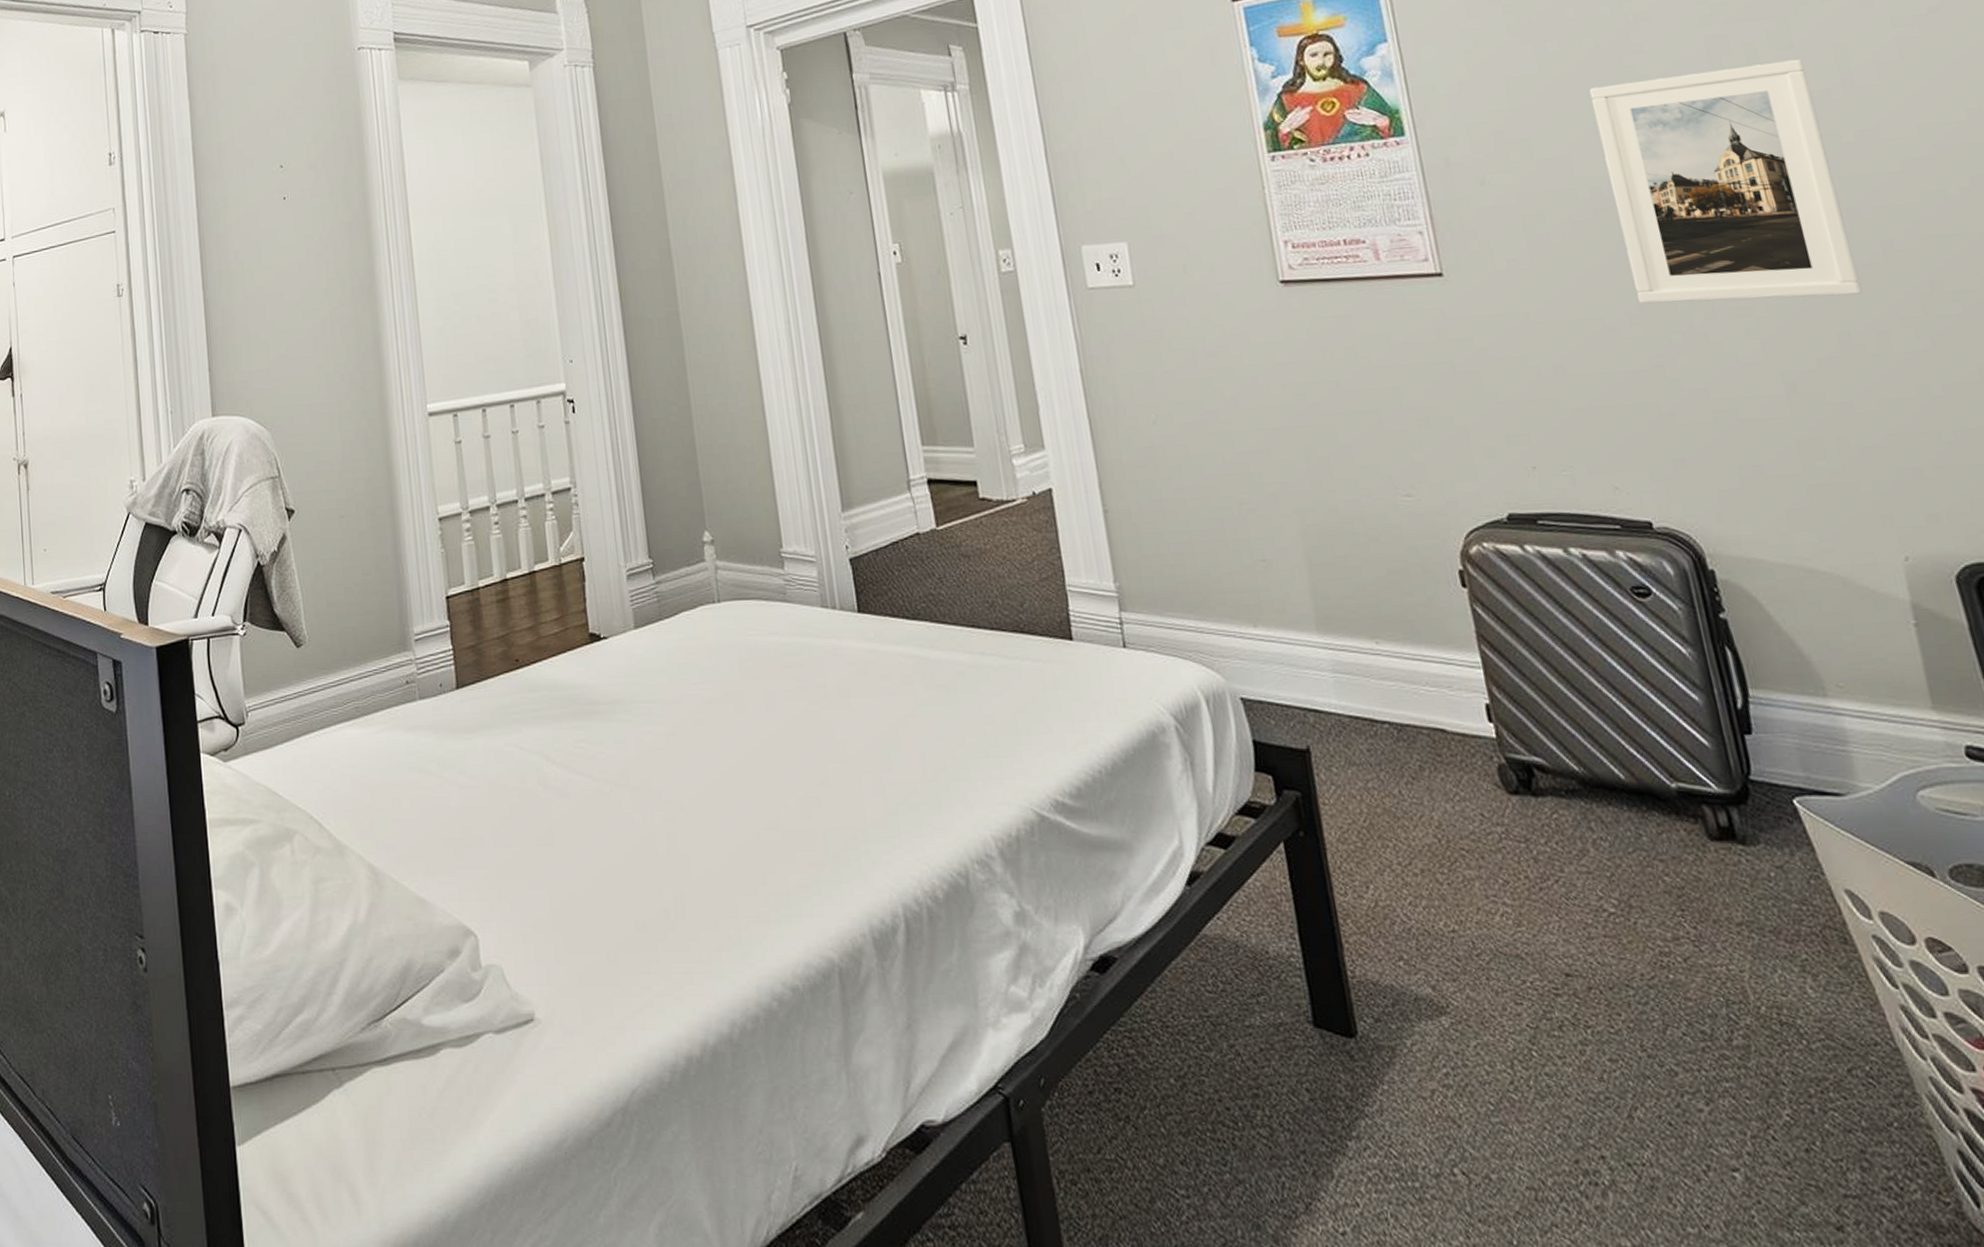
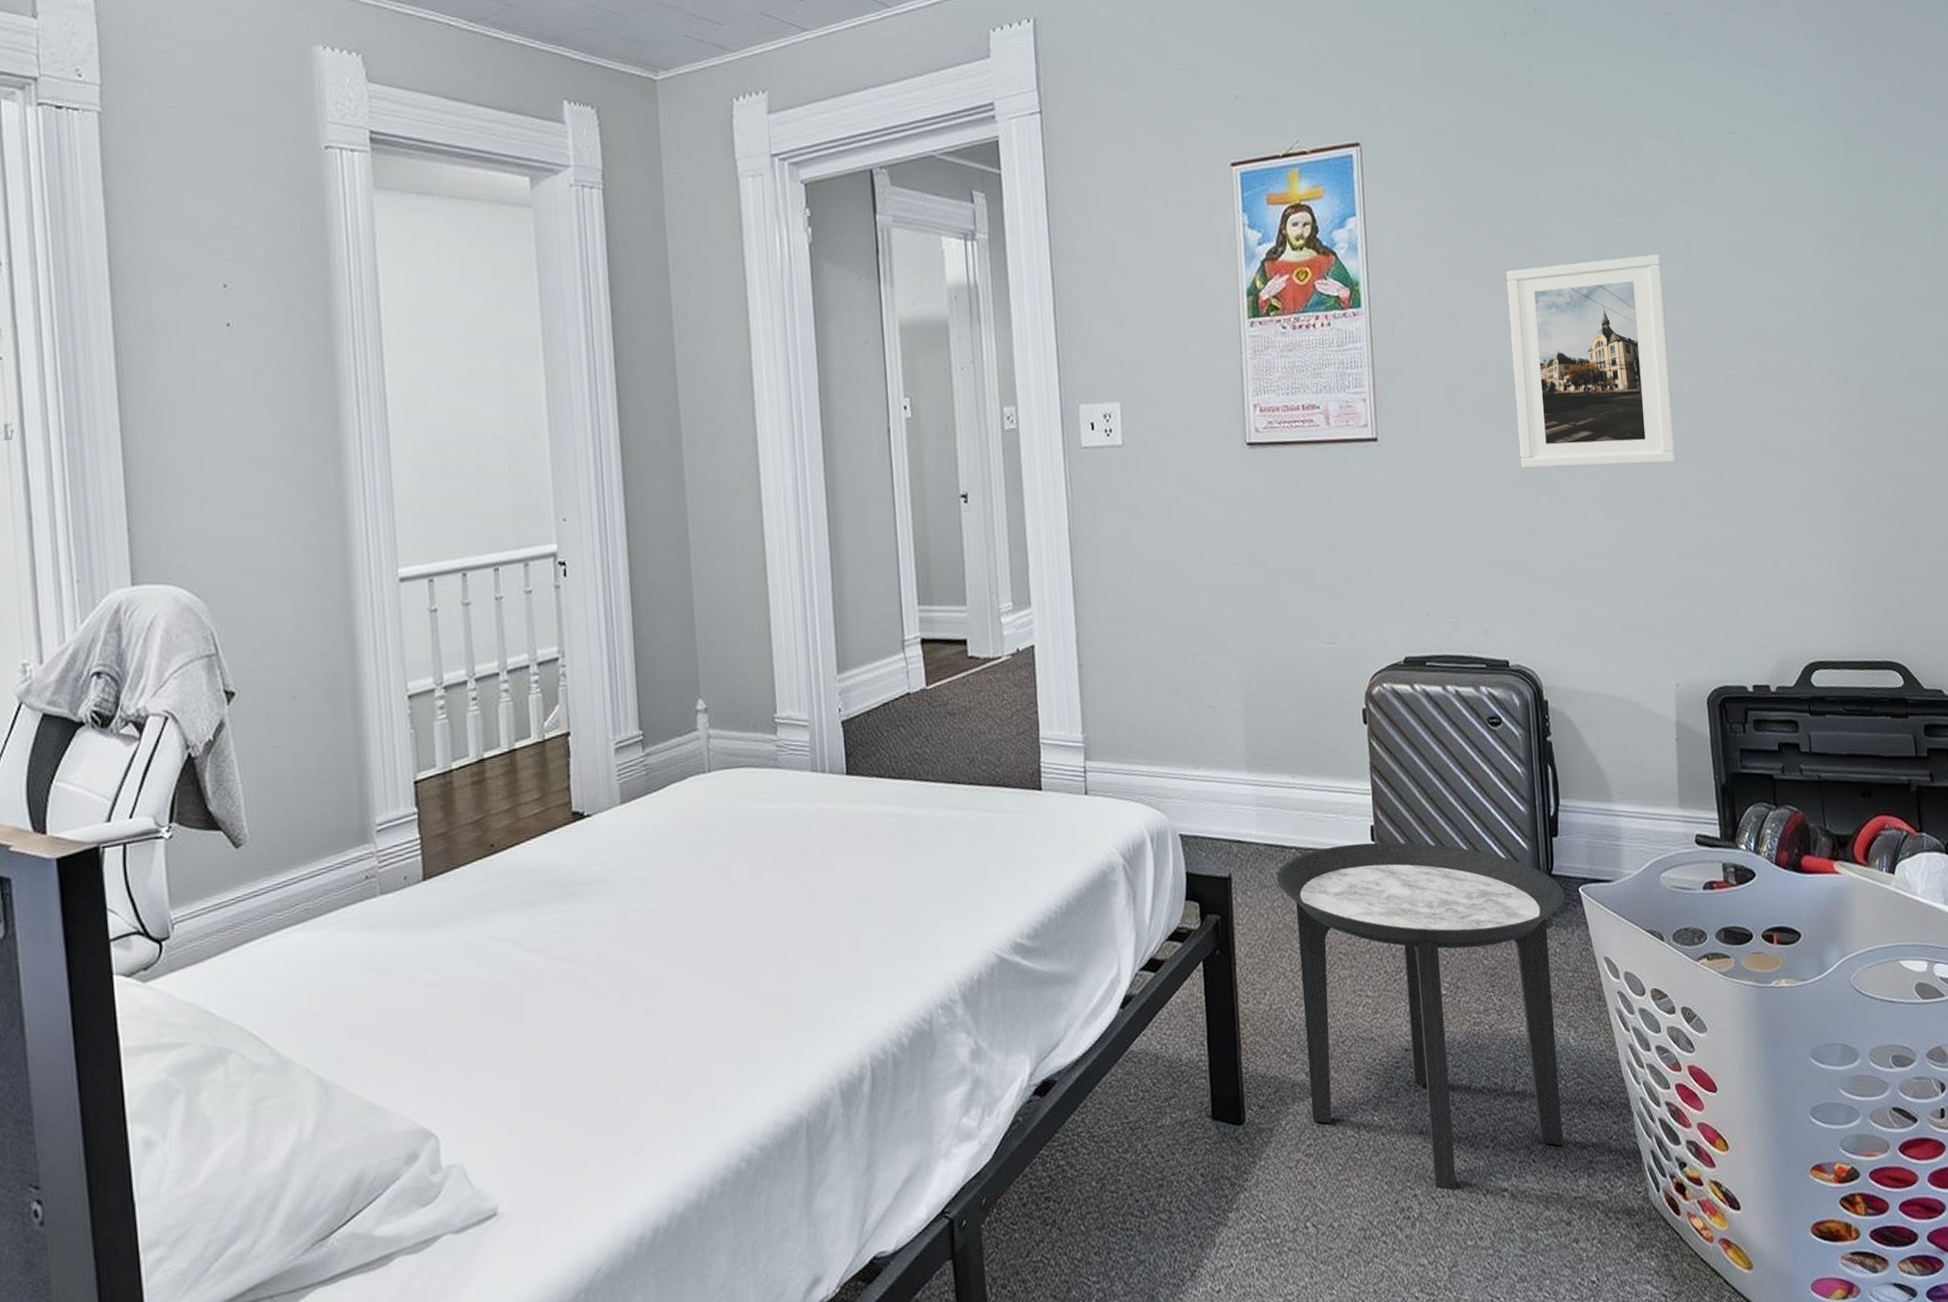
side table: none [1368,723,1816,1159] -> present [1277,842,1564,1190]

